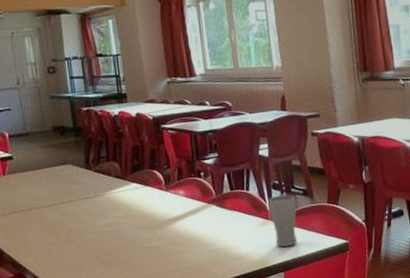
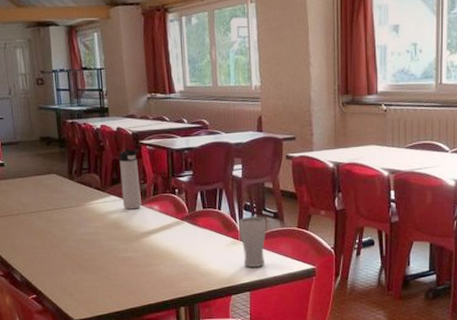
thermos bottle: none [139,133,166,197] -> present [119,148,142,210]

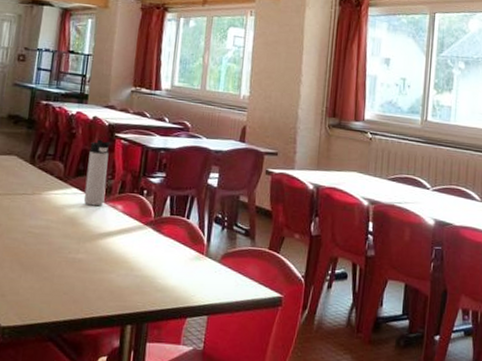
drinking glass: present [238,216,267,267] -> none [205,230,237,288]

